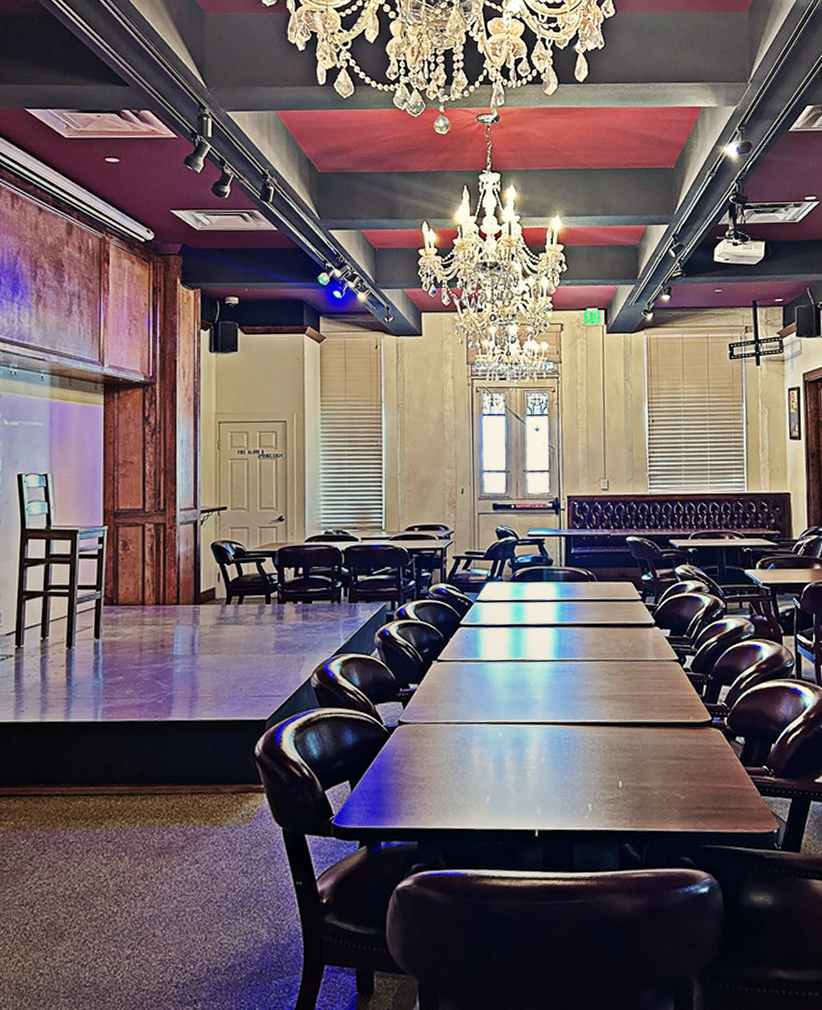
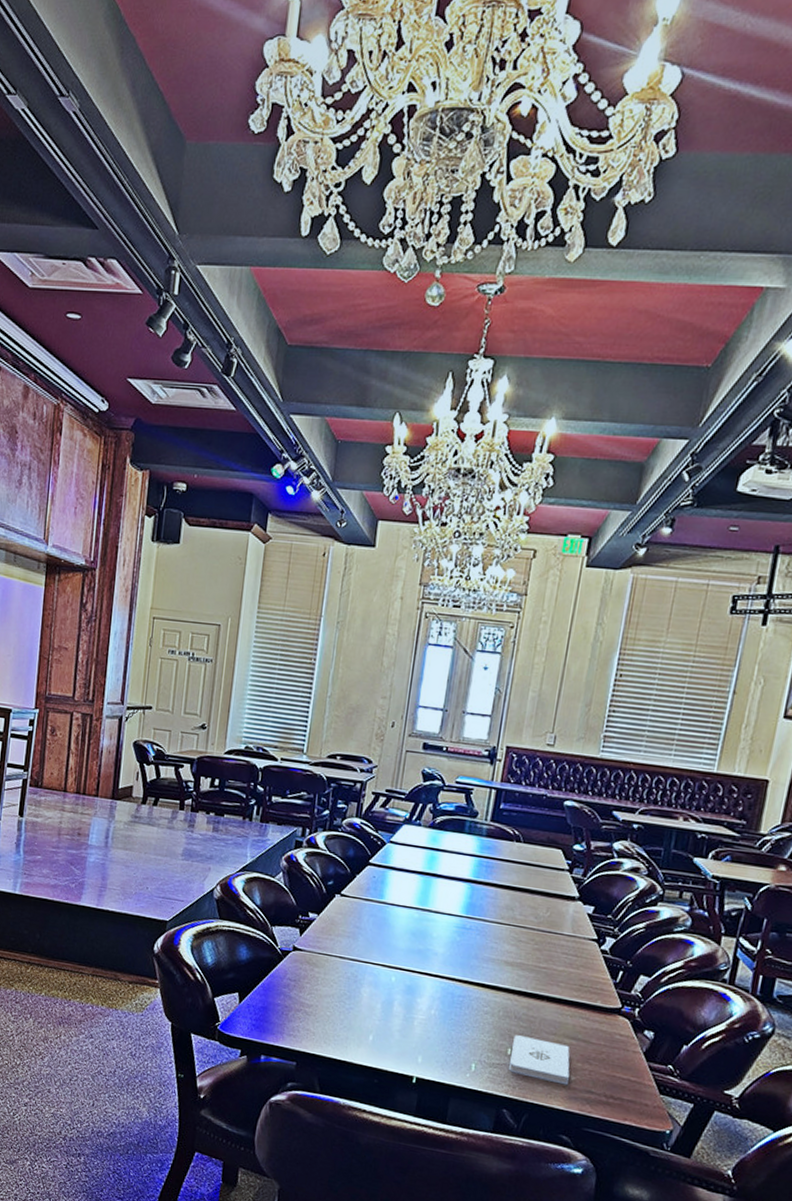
notepad: none [622,765,679,807] -> present [508,1035,570,1086]

